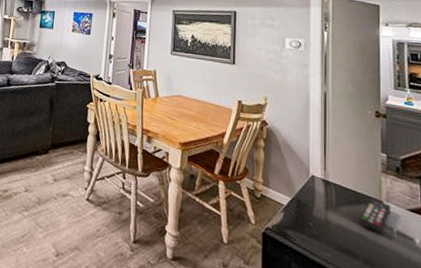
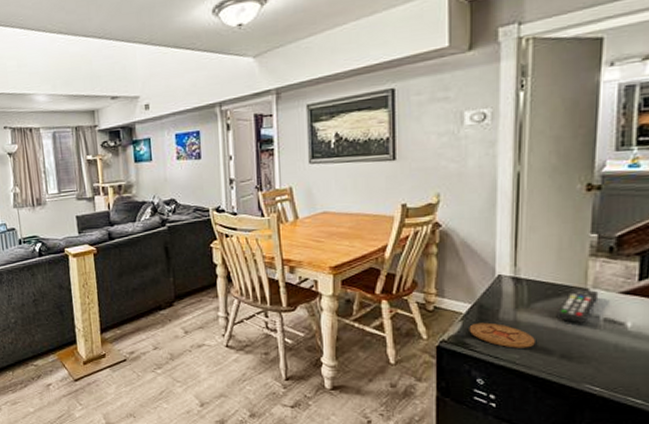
coaster: none [289,216,343,249] -> present [469,322,535,348]

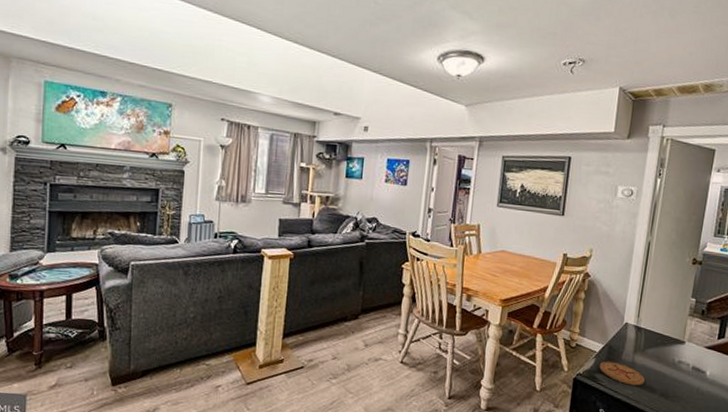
remote control: present [556,288,599,324] -> none [661,340,692,370]

